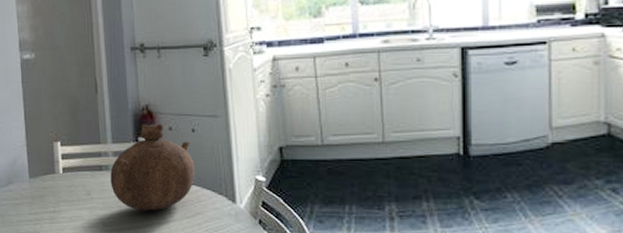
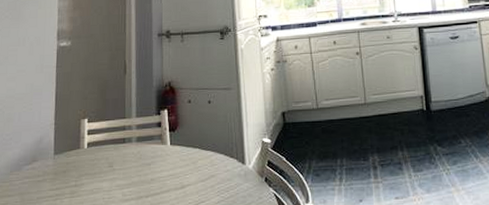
teapot: present [110,124,196,211] -> none [132,98,210,178]

